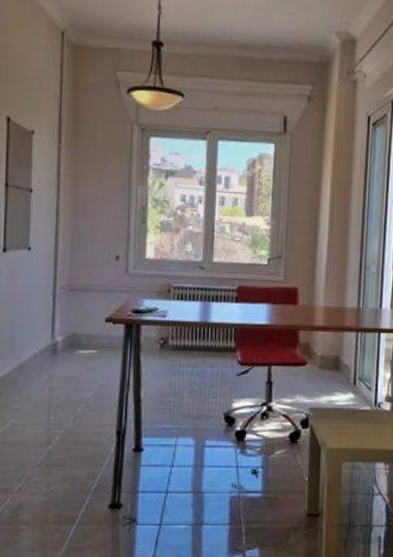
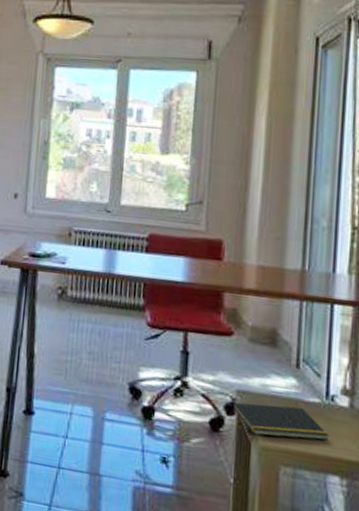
notepad: none [305,415,377,441] -> present [230,402,330,441]

